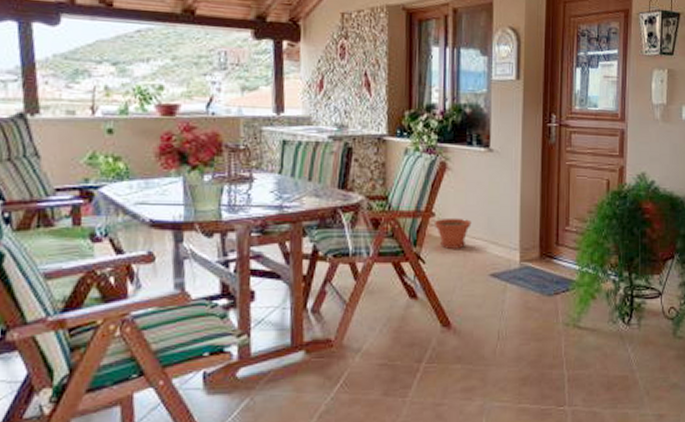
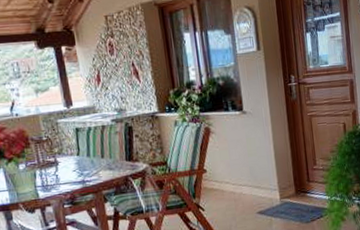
plant pot: present [433,217,472,249] -> none [206,171,237,197]

